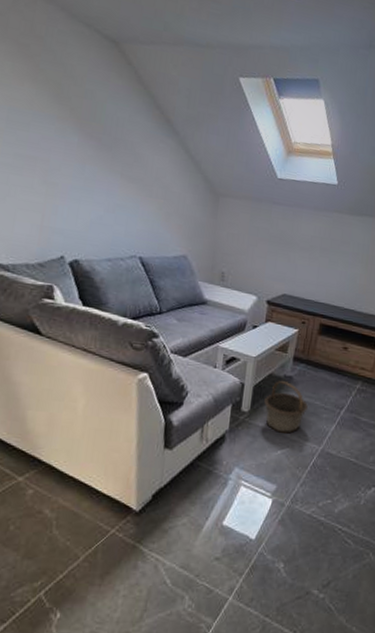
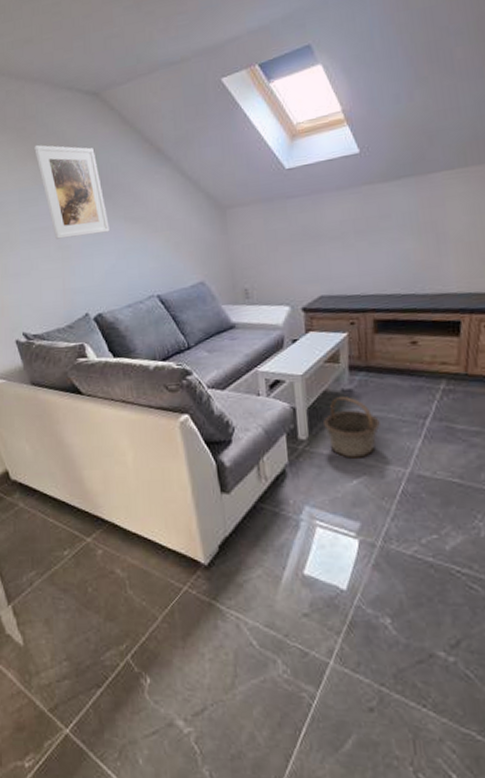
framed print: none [35,68,104,183] -> present [34,144,110,239]

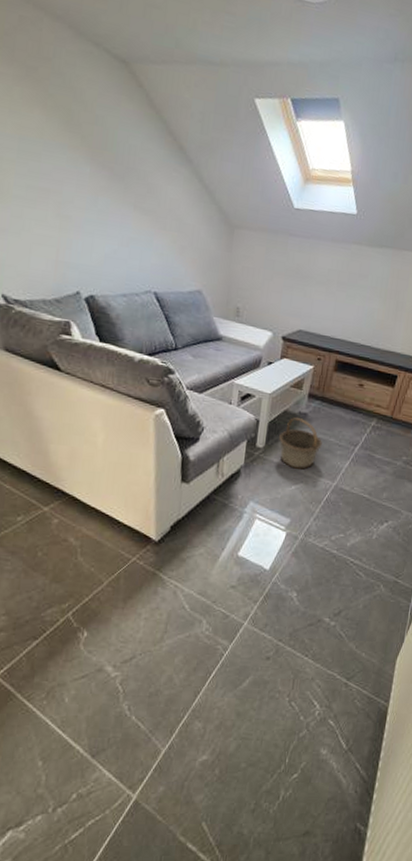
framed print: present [34,144,110,239] -> none [44,93,117,215]

